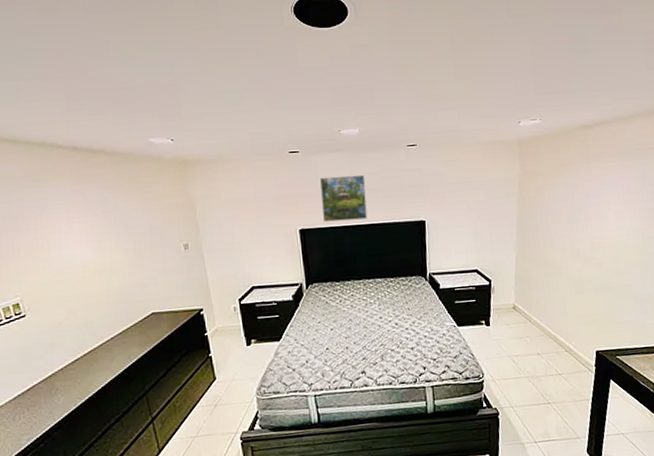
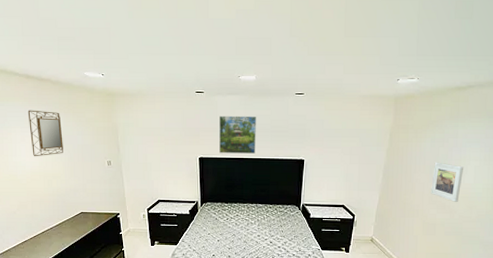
home mirror: none [75,189,125,248] -> present [27,110,63,157]
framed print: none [571,209,604,253] -> present [431,162,463,202]

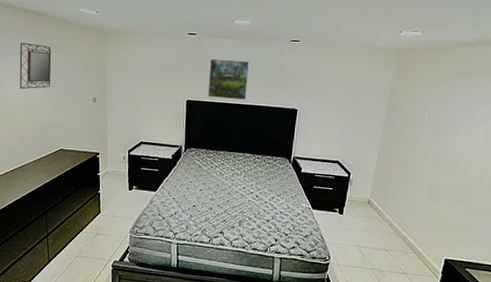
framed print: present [431,162,463,202] -> none [436,121,473,167]

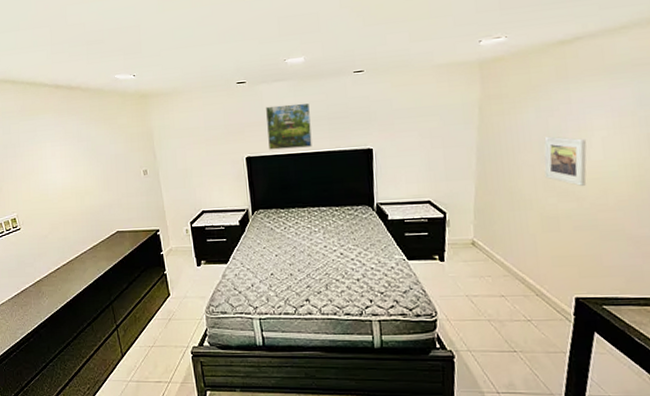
home mirror: present [19,42,52,90] -> none [57,121,96,173]
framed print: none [436,121,473,167] -> present [544,136,587,186]

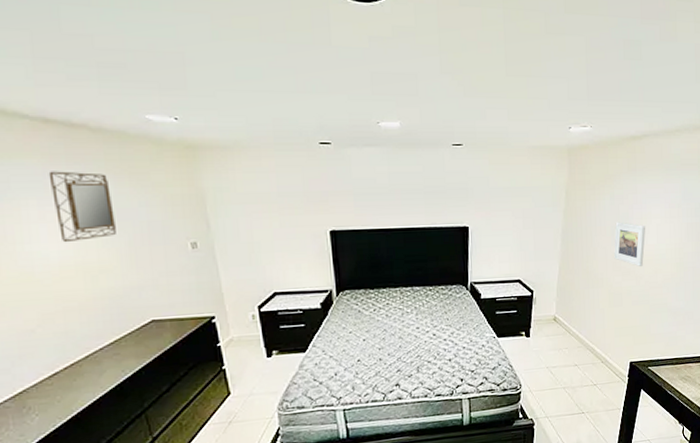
home mirror: none [57,121,96,173] -> present [48,171,116,243]
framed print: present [266,102,312,150] -> none [355,173,407,224]

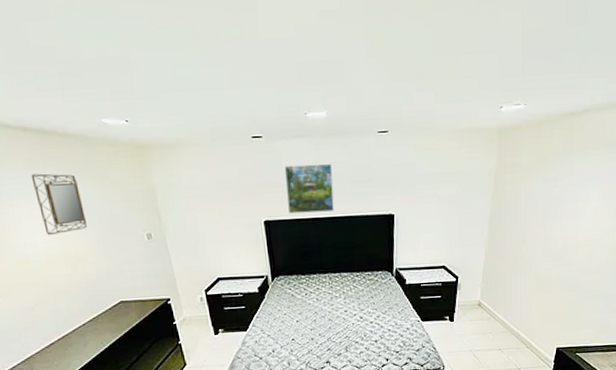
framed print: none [355,173,407,224] -> present [285,163,334,214]
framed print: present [614,222,645,266] -> none [545,205,581,252]

